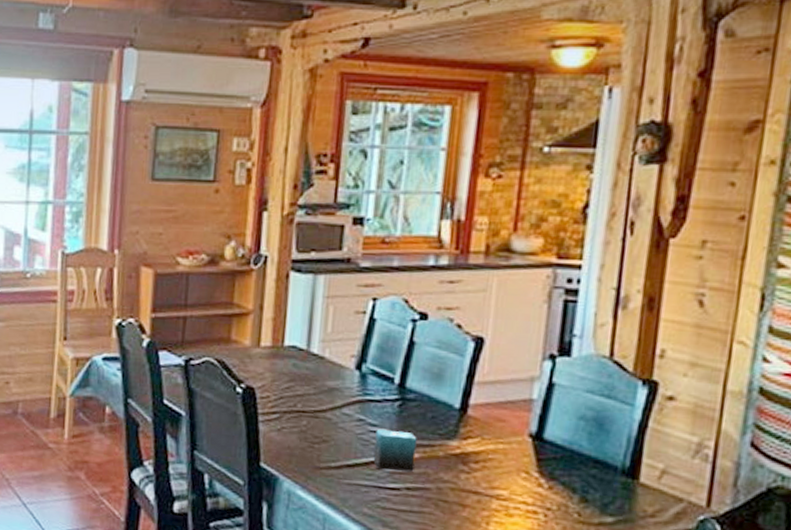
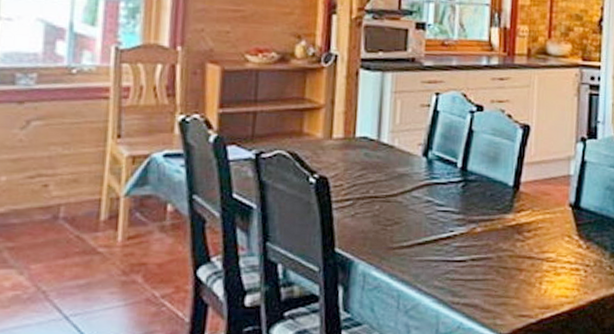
candle: present [373,429,417,472] -> none [441,208,479,245]

